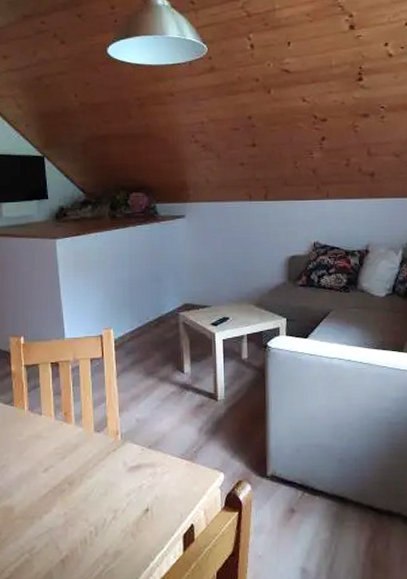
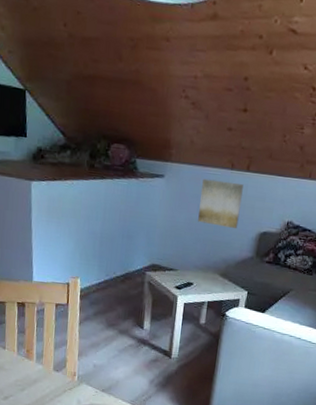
wall art: none [223,212,265,257] -> present [198,178,244,229]

